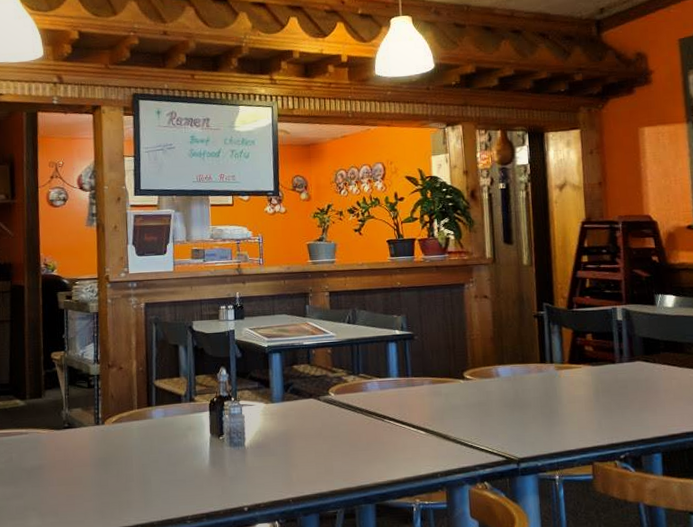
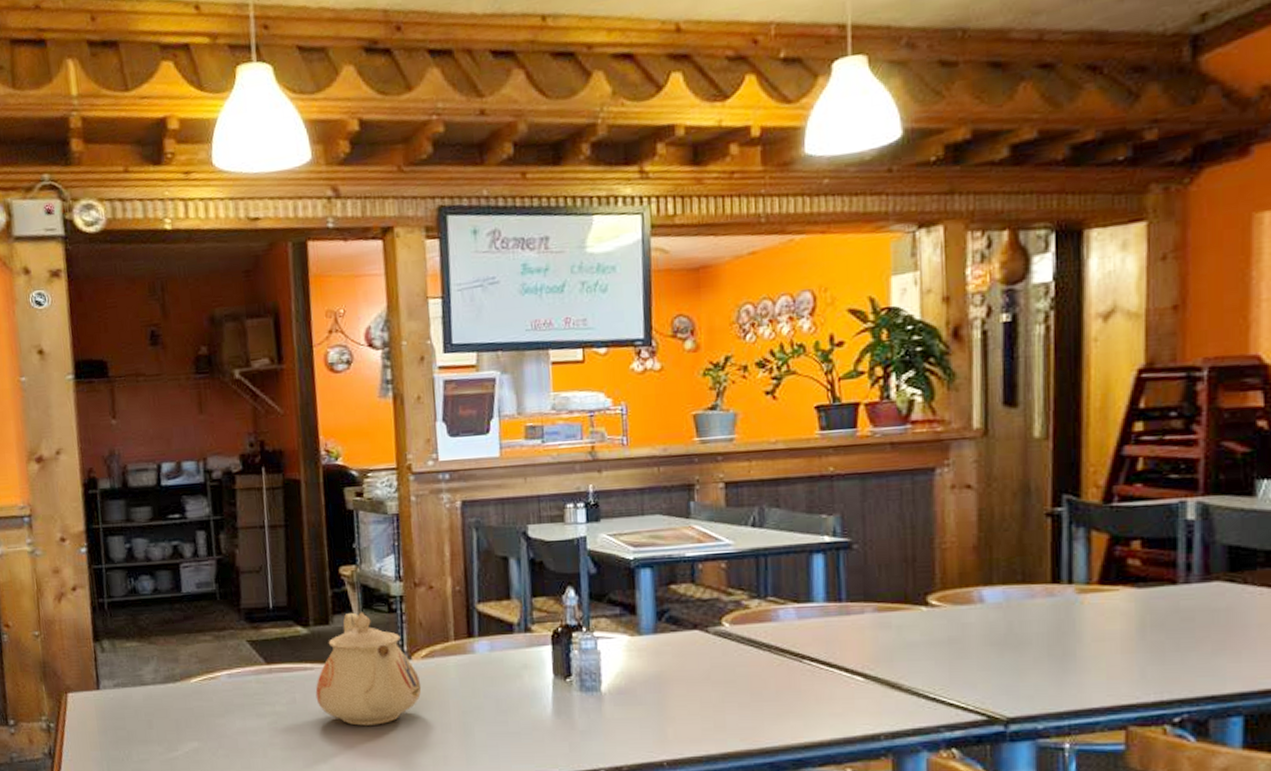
teapot: none [28,387,112,478] -> present [315,612,422,726]

